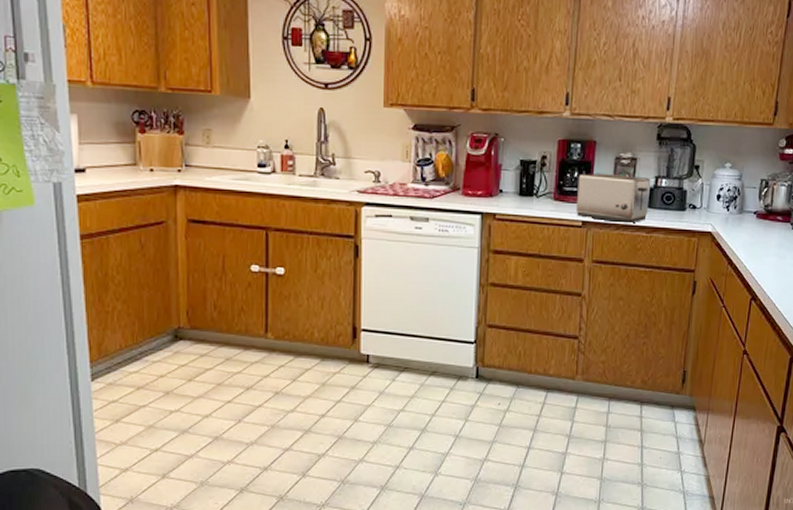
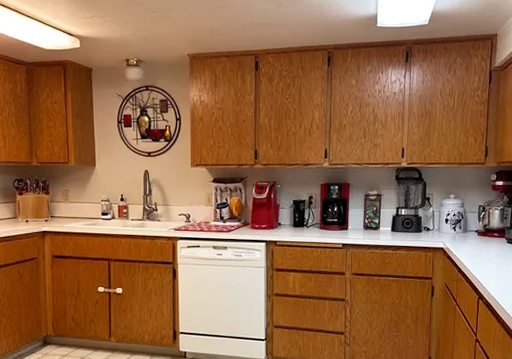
toaster: present [575,173,651,224] -> none [337,207,394,244]

